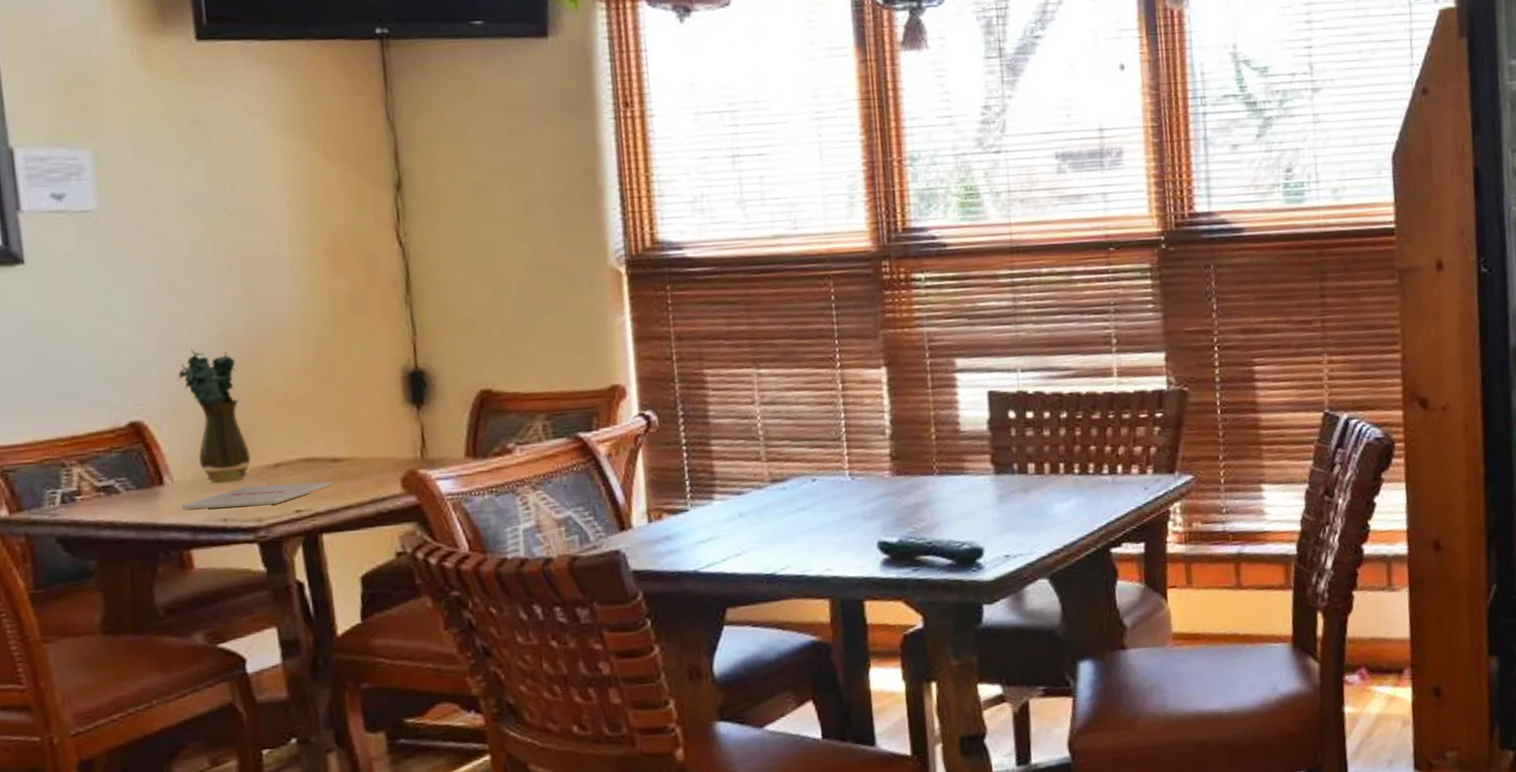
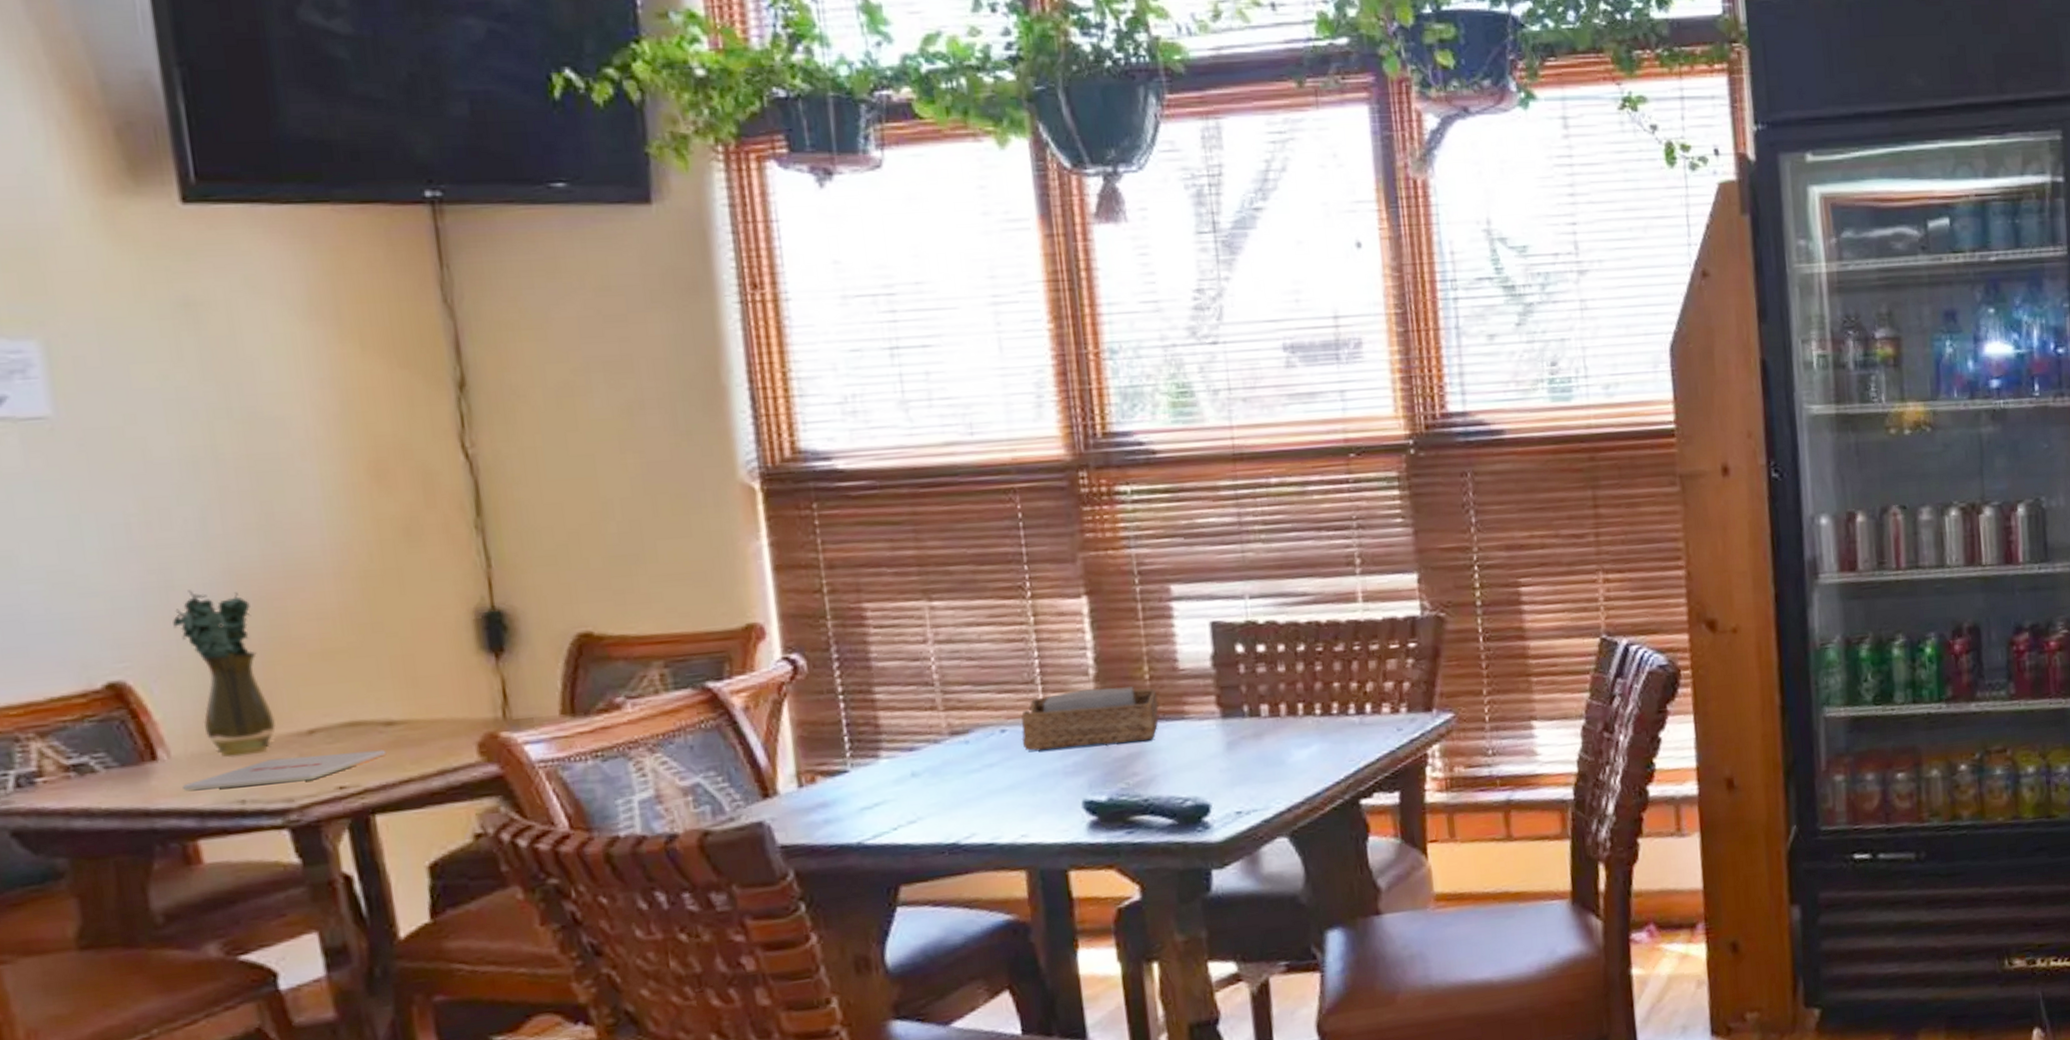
napkin holder: none [829,445,943,498] -> present [1021,686,1159,751]

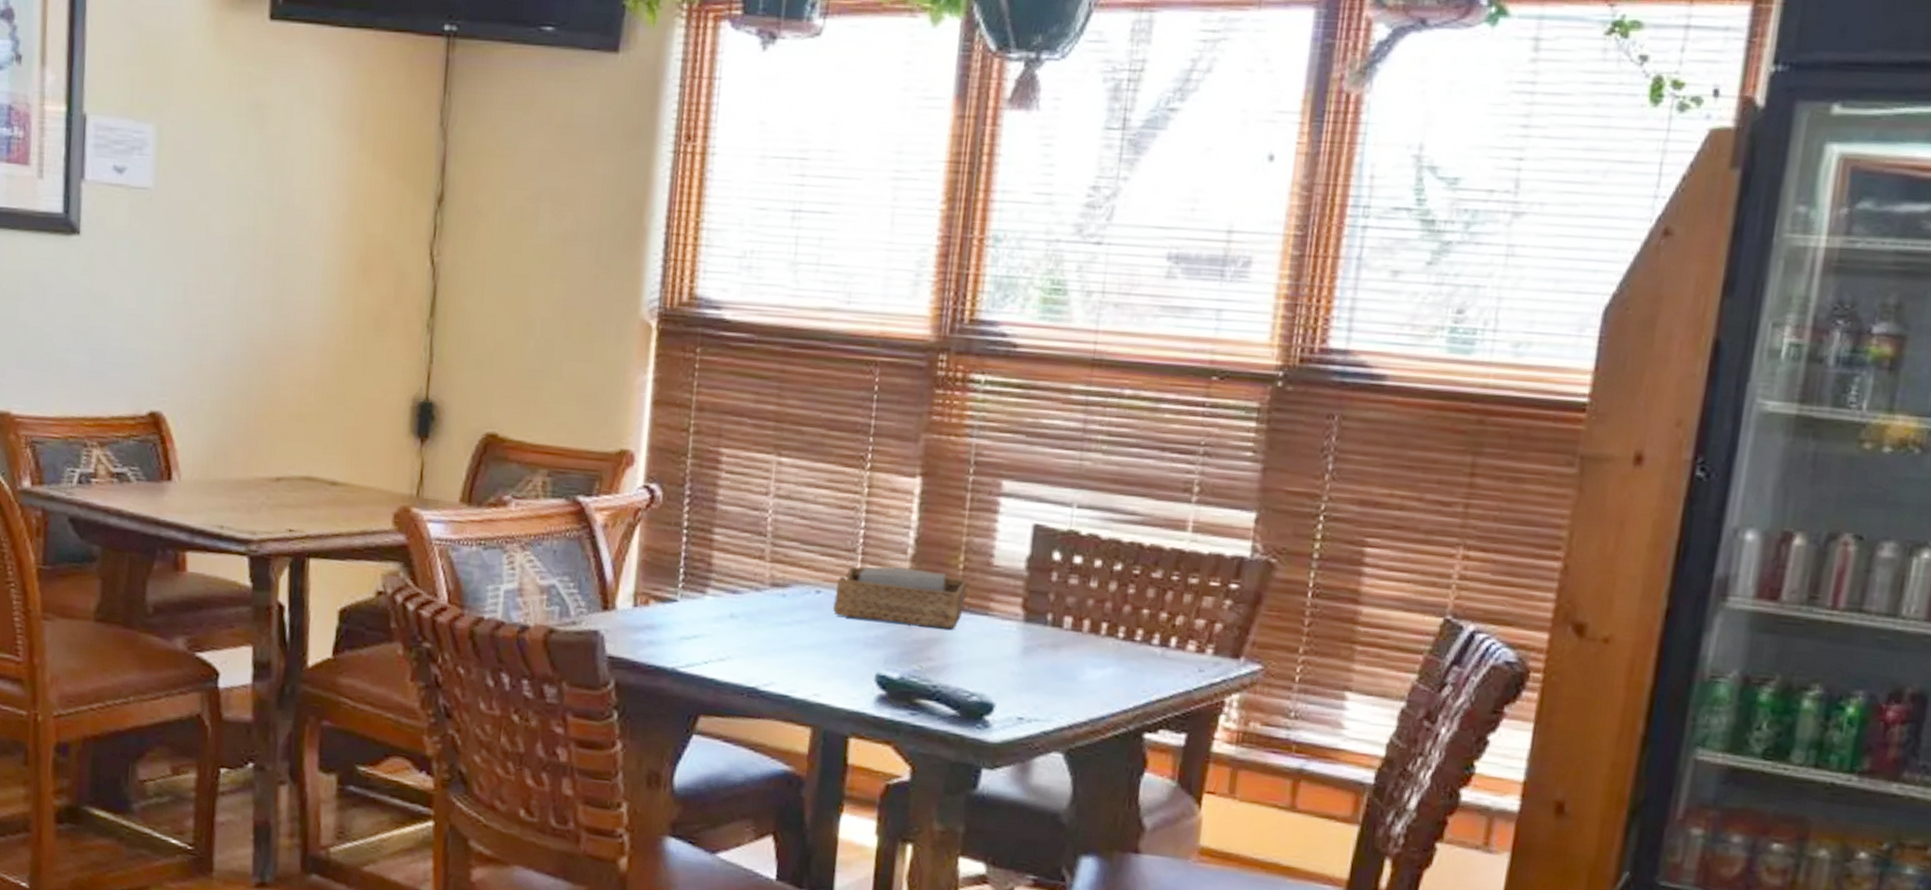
vase: present [173,590,276,758] -> none [201,345,256,491]
magazine: present [182,750,387,792] -> none [184,496,327,520]

